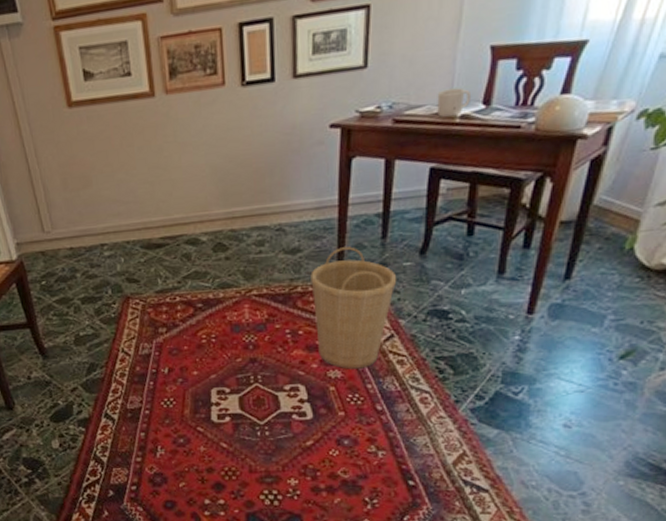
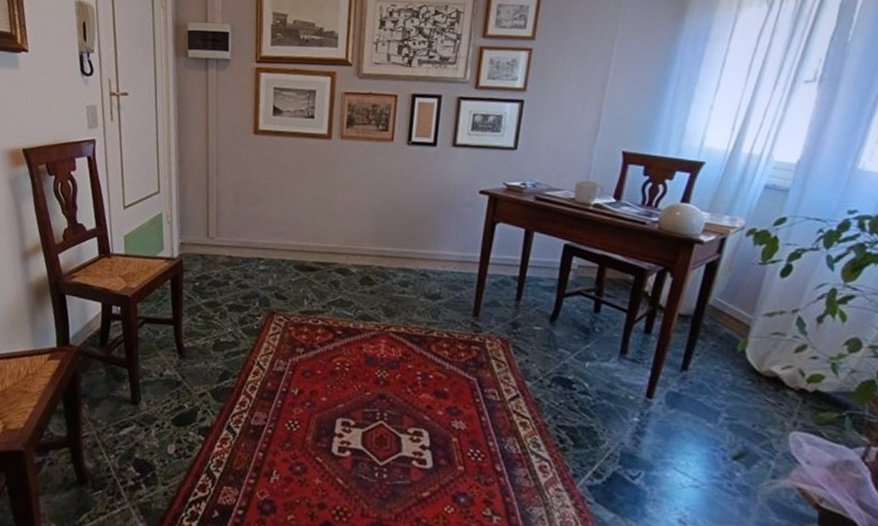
basket: present [310,247,397,369] -> none [445,301,527,425]

